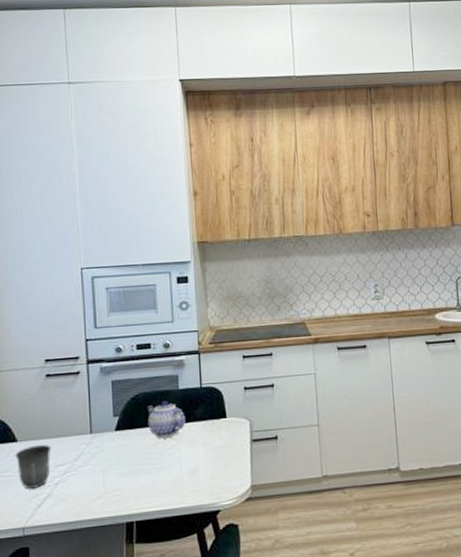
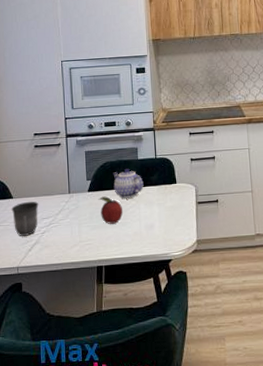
fruit: none [128,435,160,470] -> present [98,196,123,224]

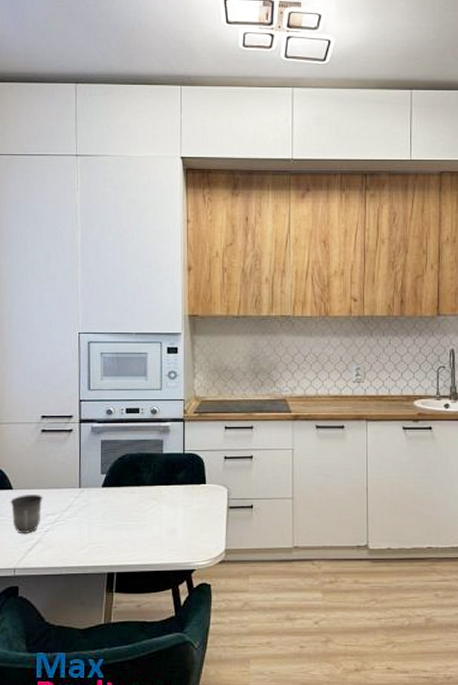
fruit: present [98,196,123,224] -> none [113,493,142,525]
teapot: present [113,168,144,199] -> none [132,463,168,497]

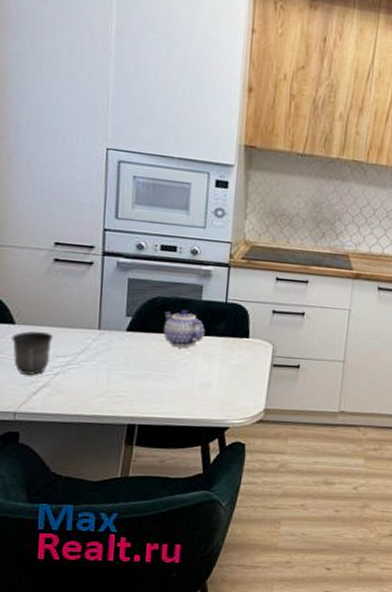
teapot: none [132,463,168,497] -> present [163,309,205,347]

